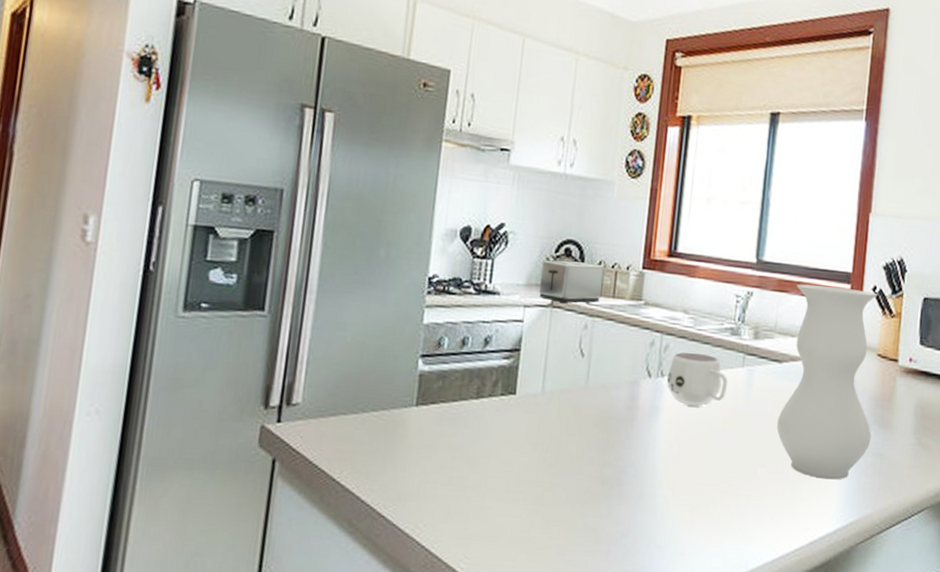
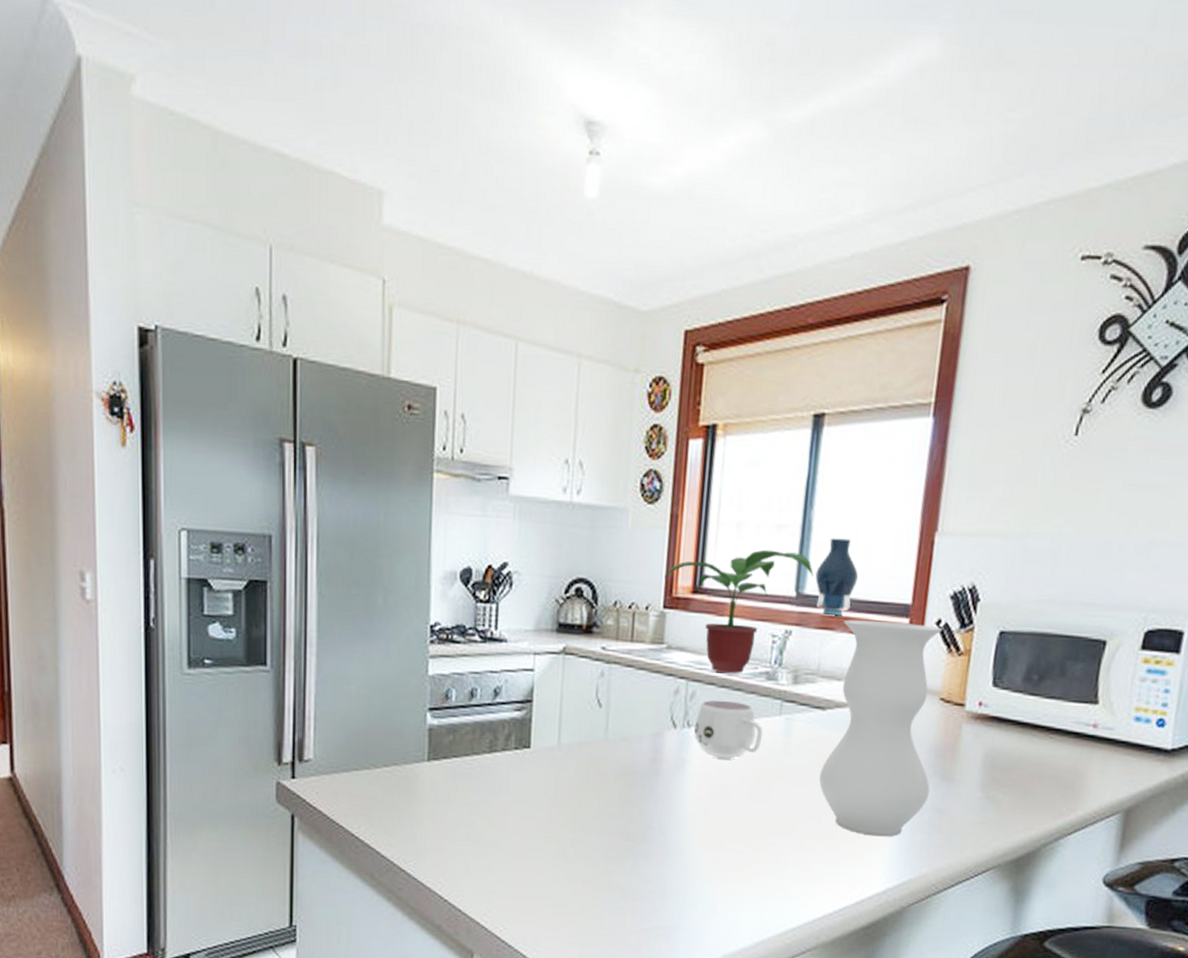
toaster: present [538,260,604,303] -> none [549,602,620,649]
potted plant: none [644,221,772,329] -> present [664,549,814,674]
vase: none [772,214,809,281] -> present [815,538,859,616]

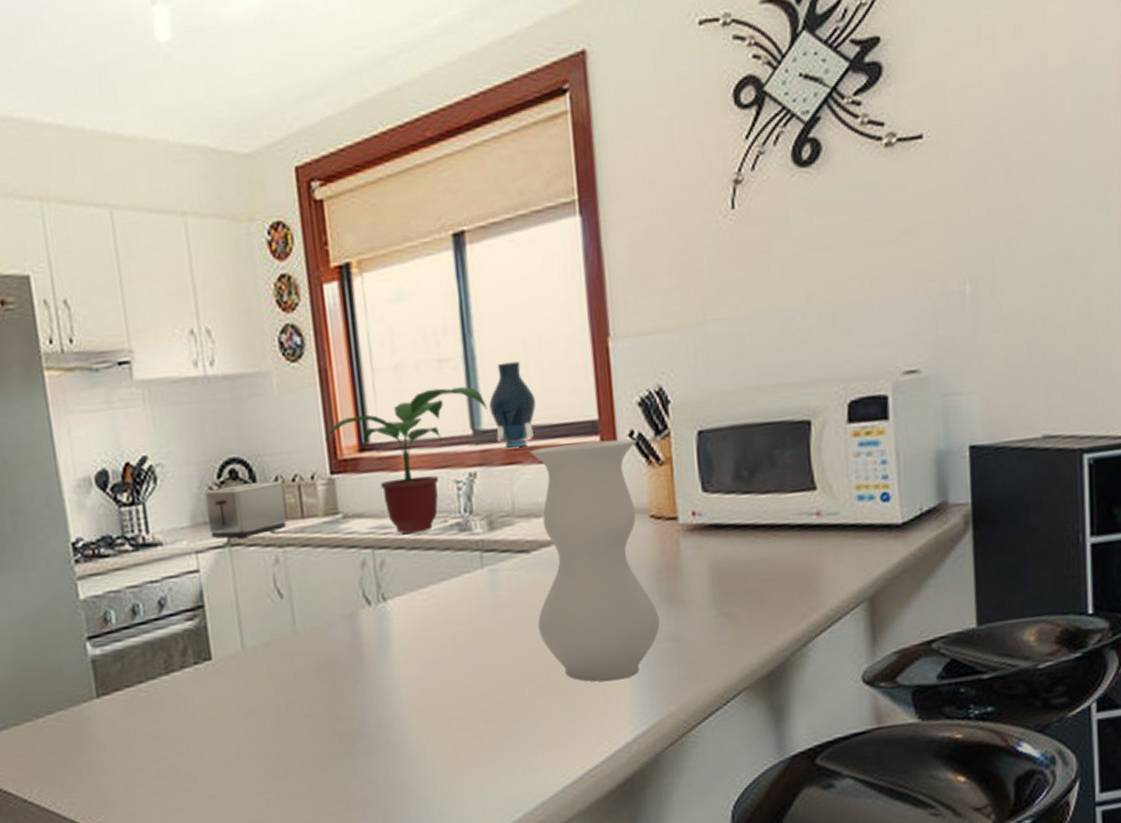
toaster: none [549,602,620,649] -> present [205,481,287,538]
mug: present [693,700,763,759] -> none [390,562,468,629]

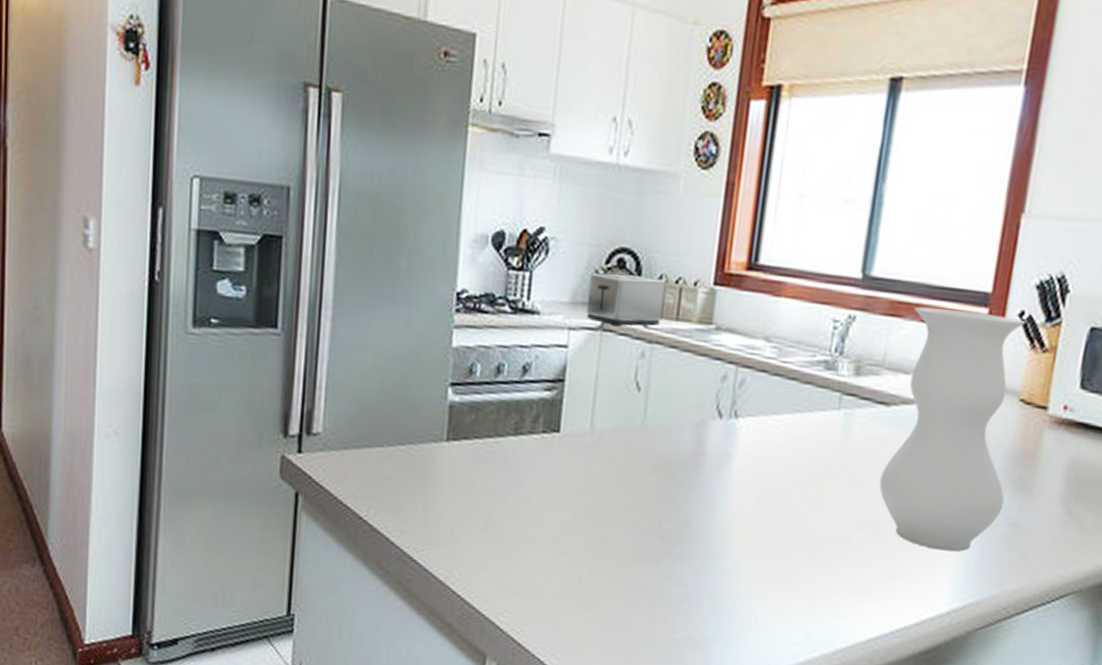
potted plant: present [325,386,488,534] -> none [716,224,884,361]
vase: present [489,361,537,449] -> none [884,215,934,303]

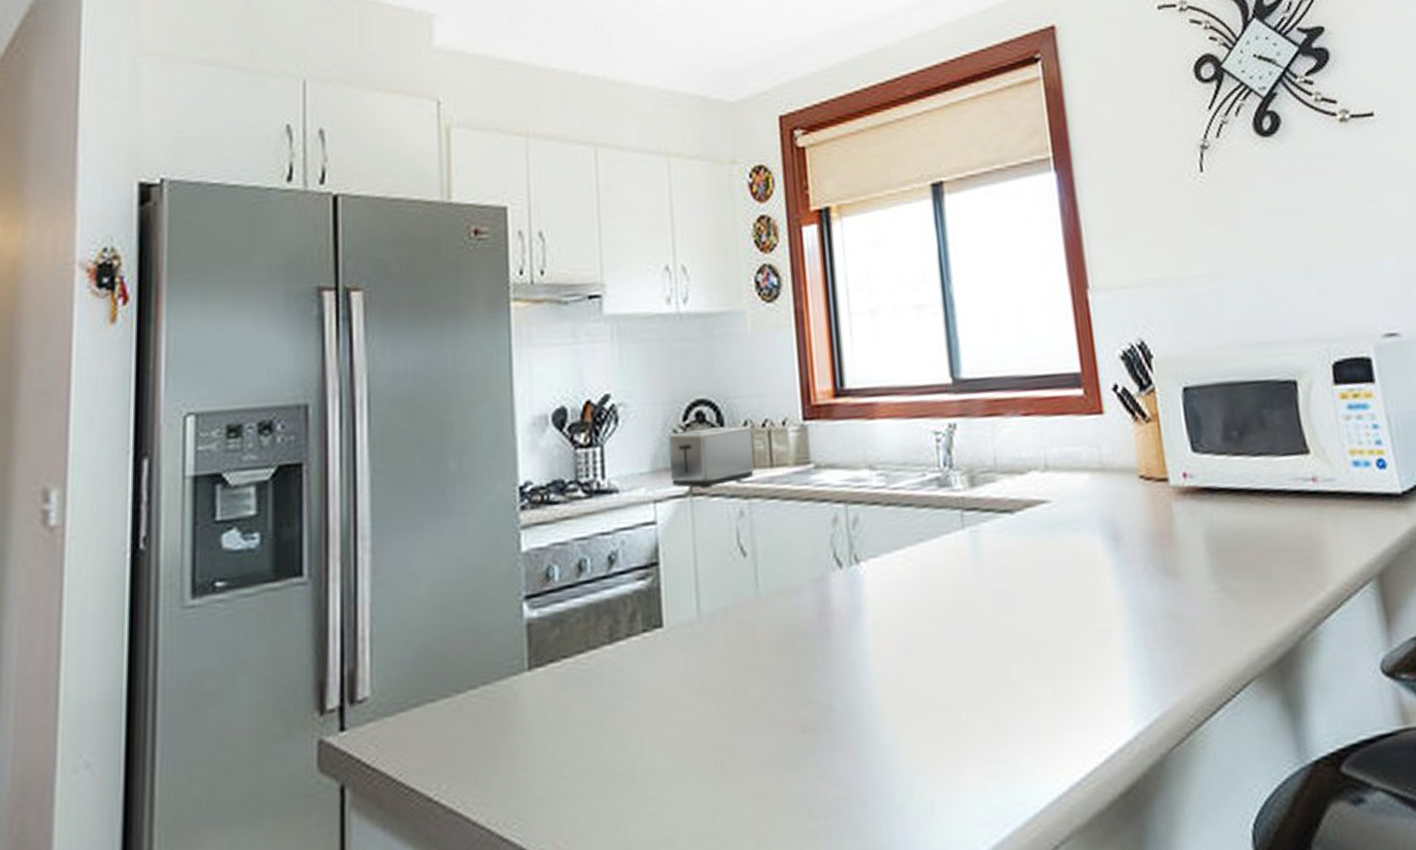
vase: present [879,307,1026,552] -> none [1011,393,1157,665]

